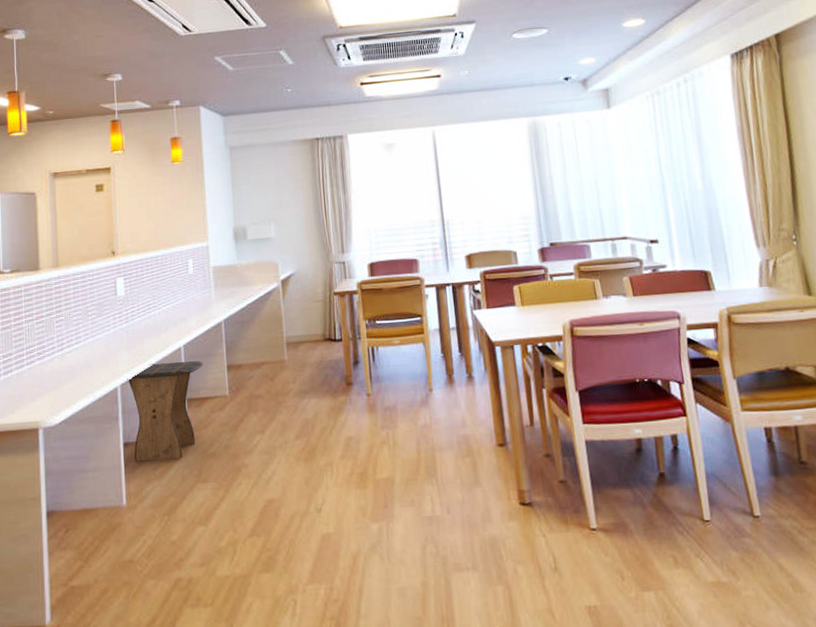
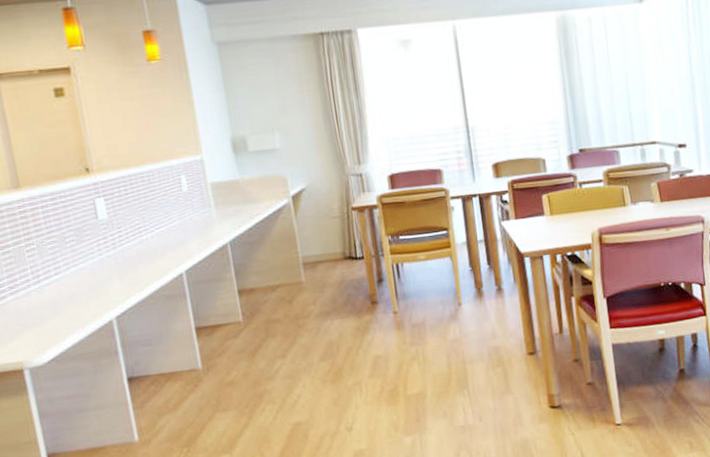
stool: present [127,361,203,462] -> none [123,287,211,397]

